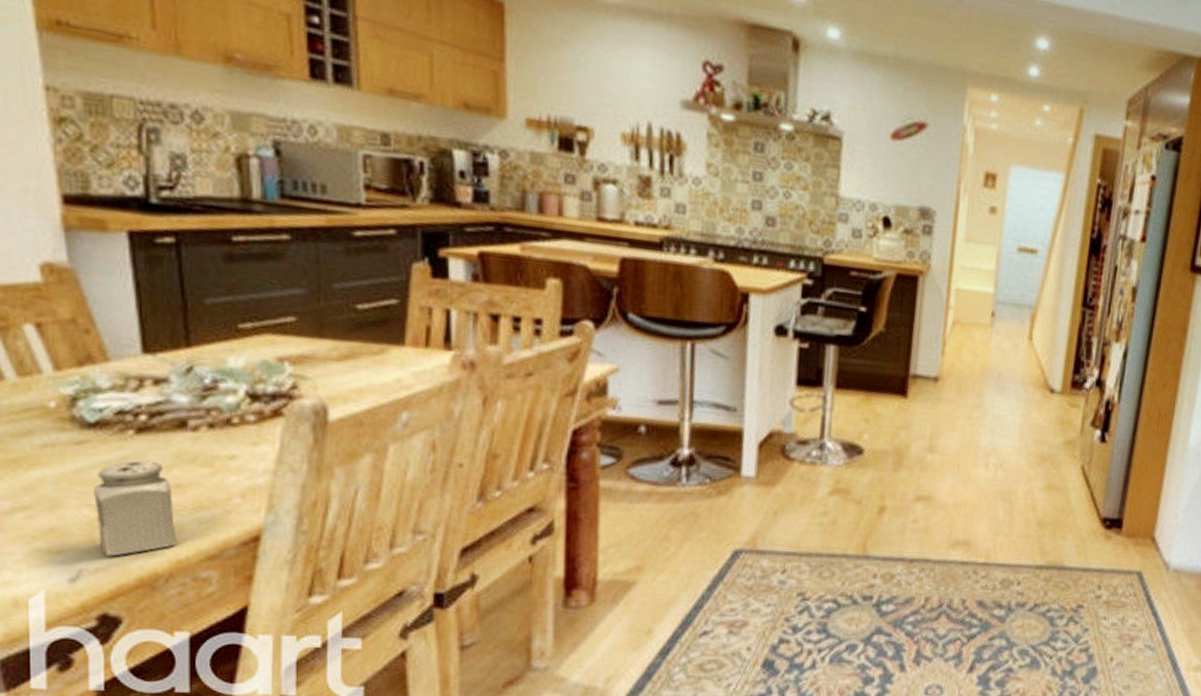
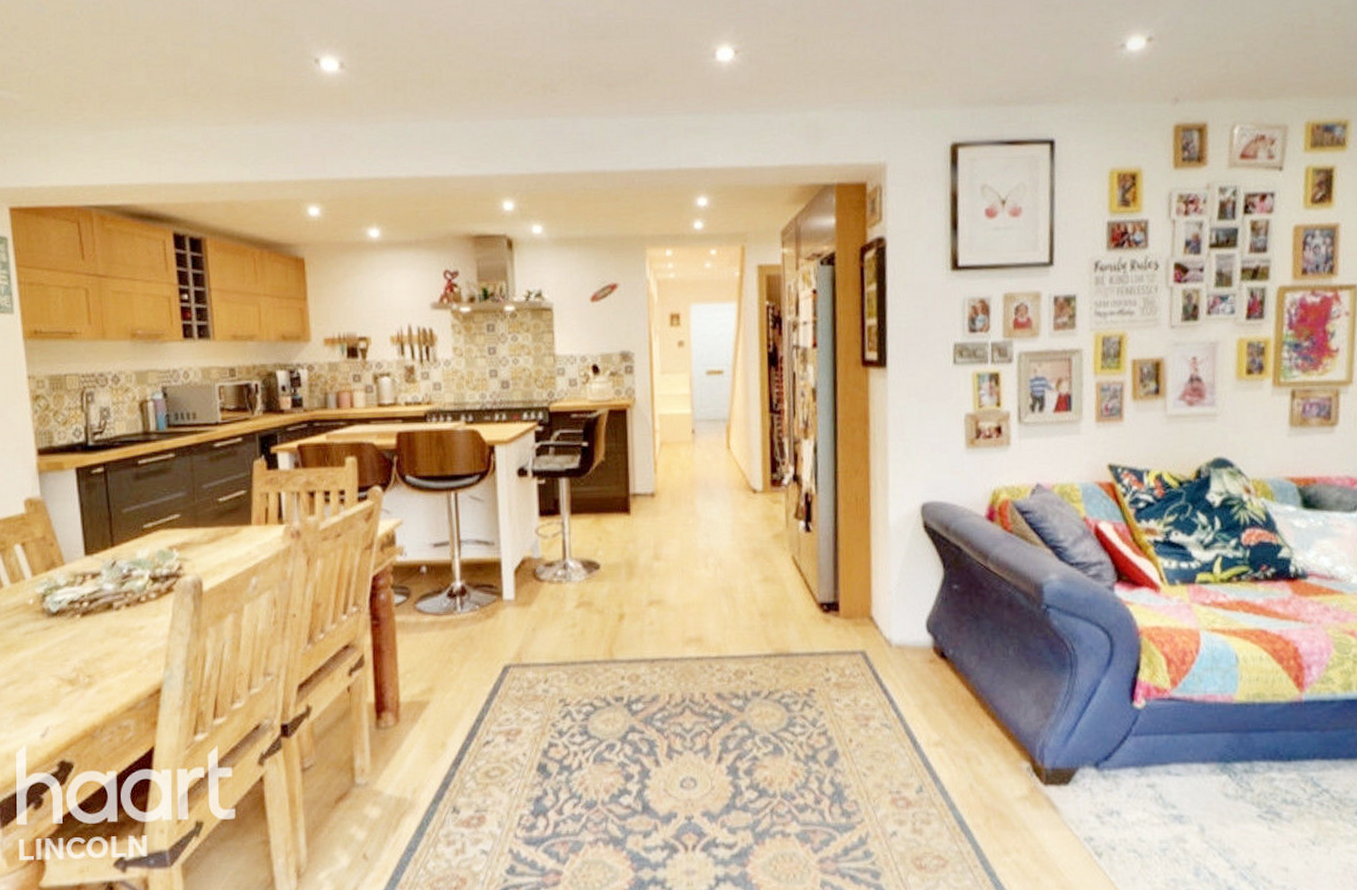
salt shaker: present [94,460,177,557] -> none [56,637,108,715]

